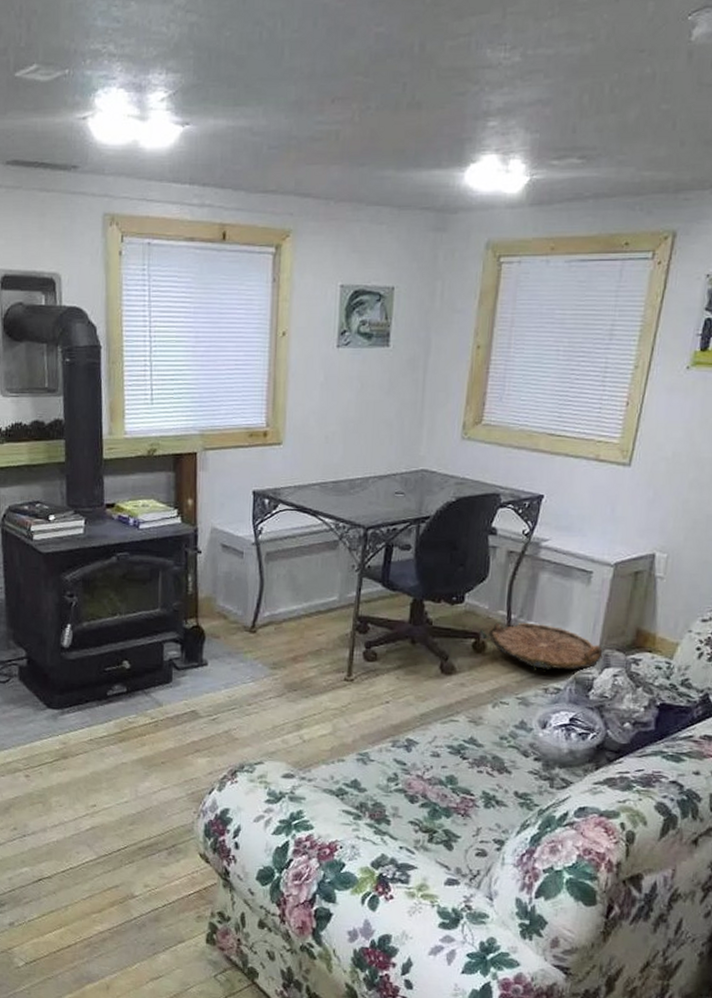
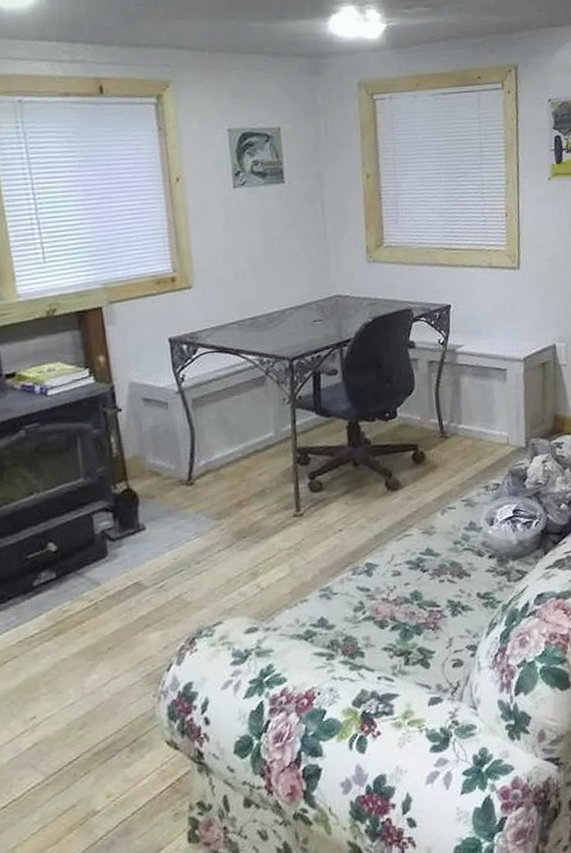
woven basket: present [479,622,602,672] -> none [416,425,530,471]

